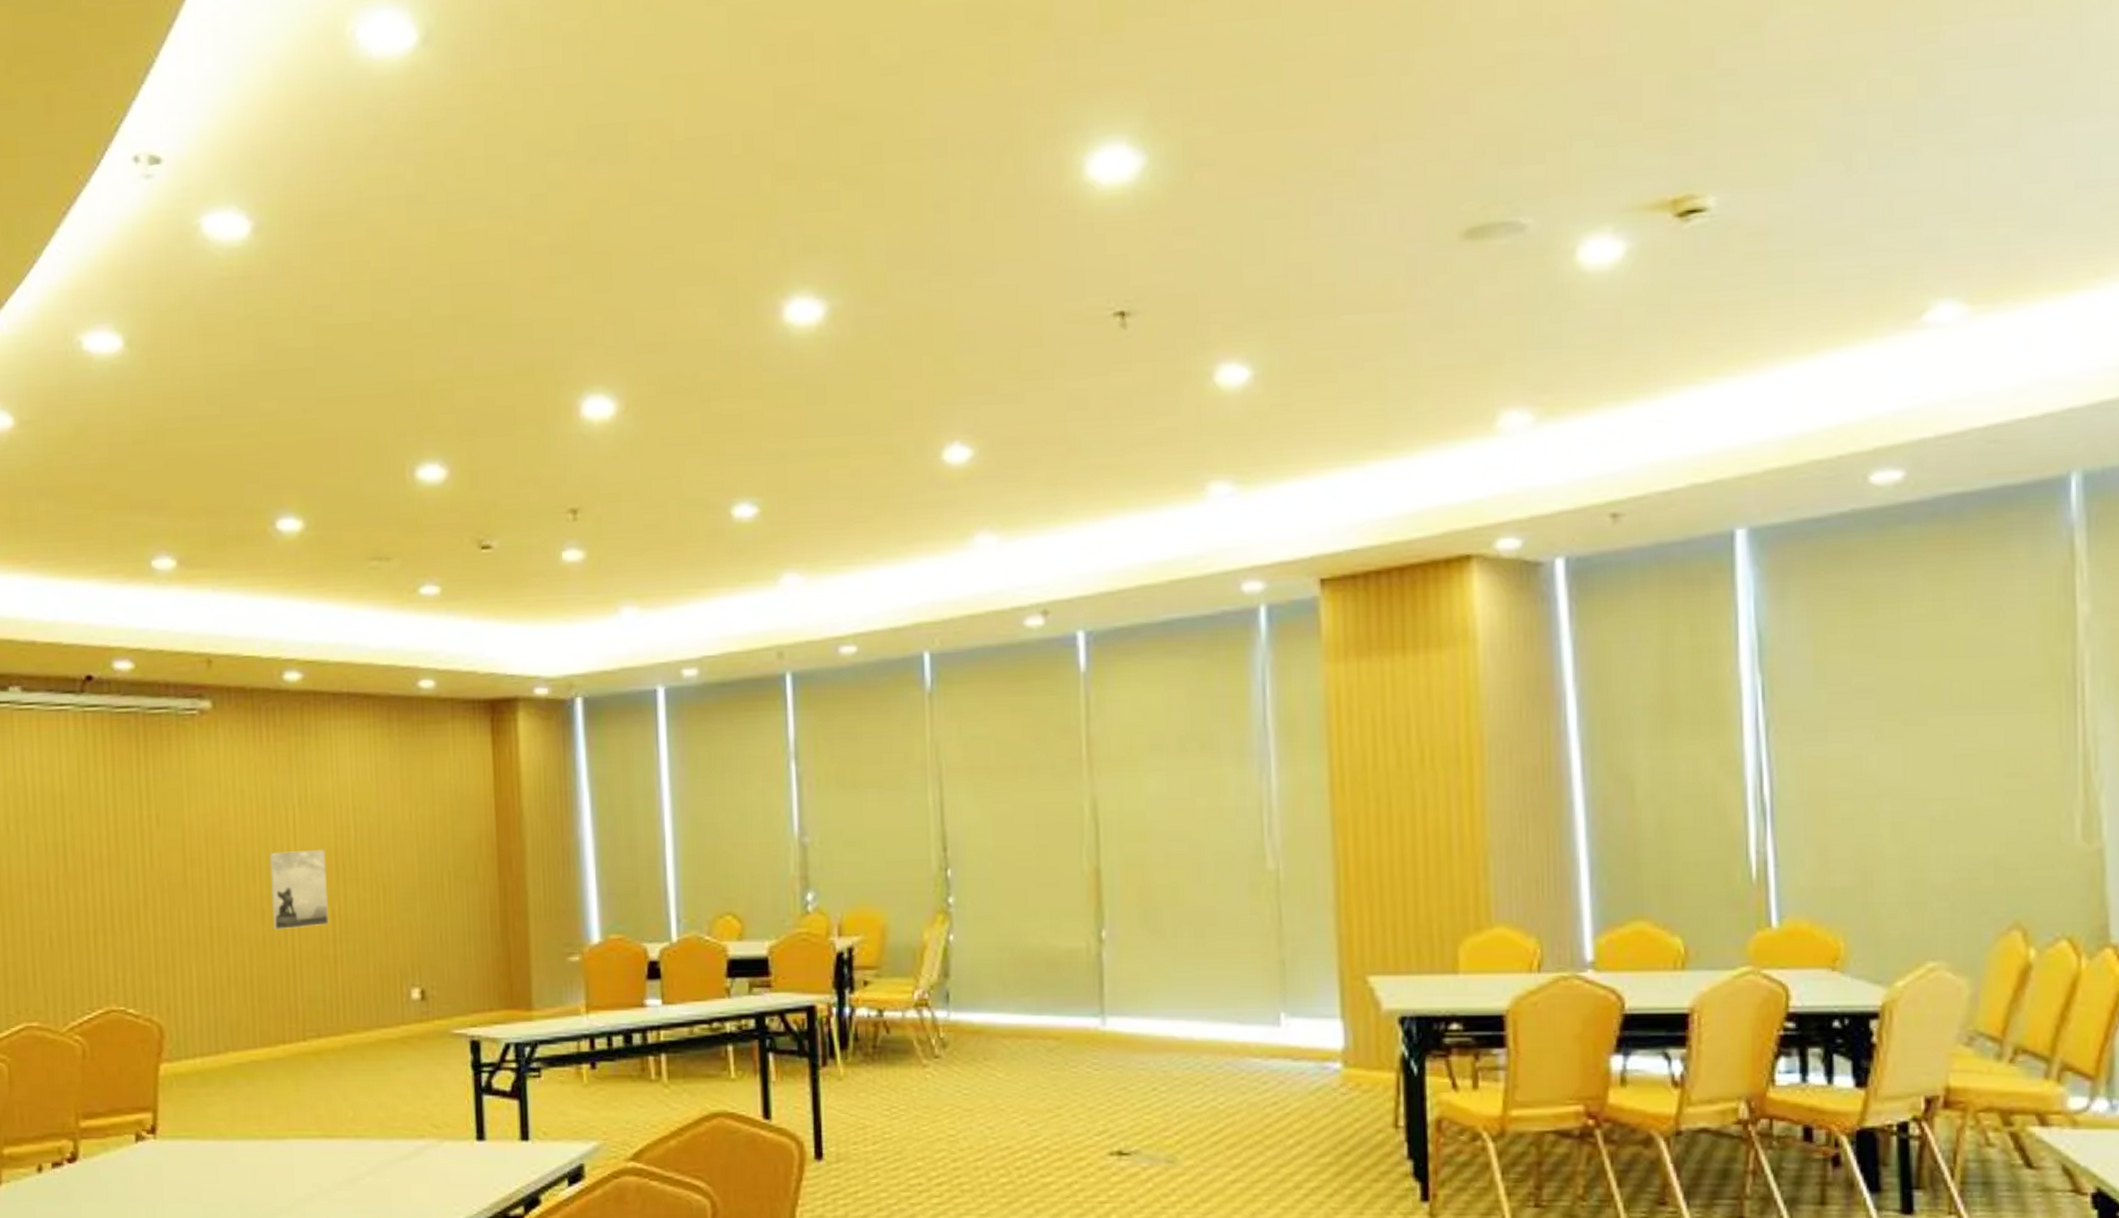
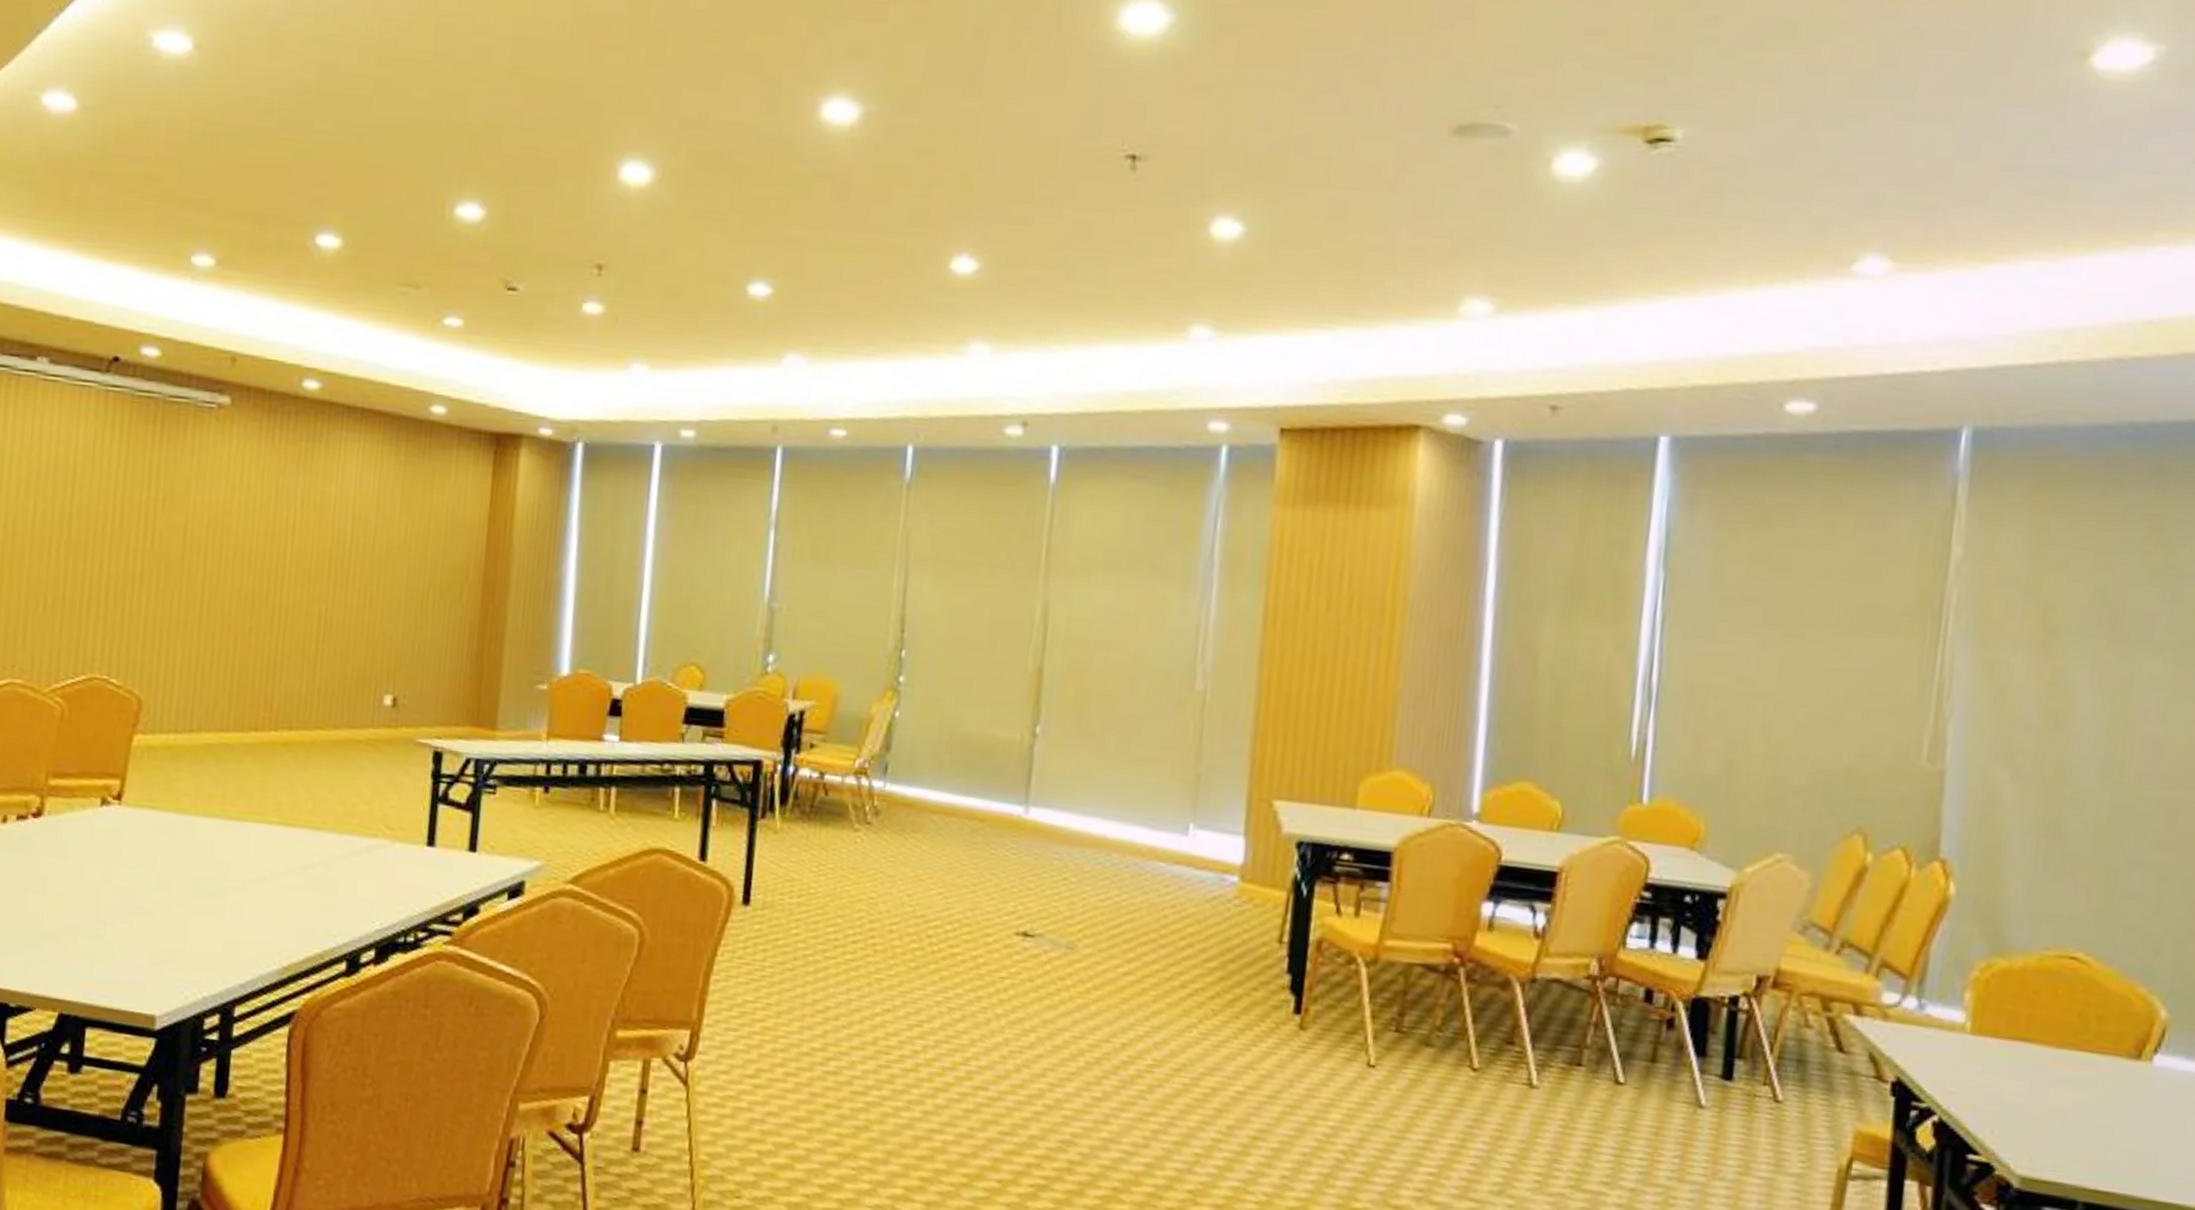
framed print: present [270,849,328,930] -> none [260,549,320,624]

